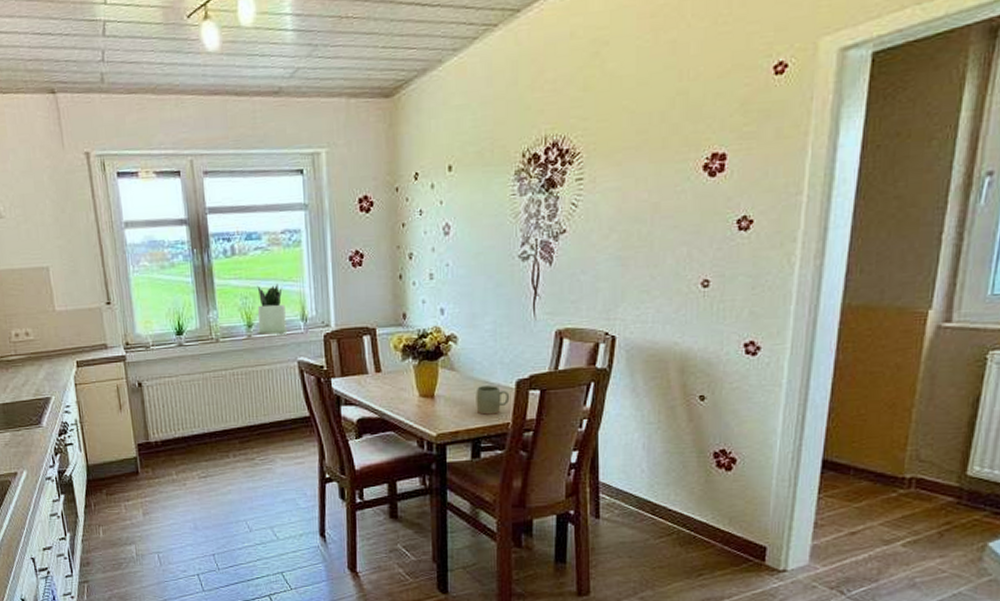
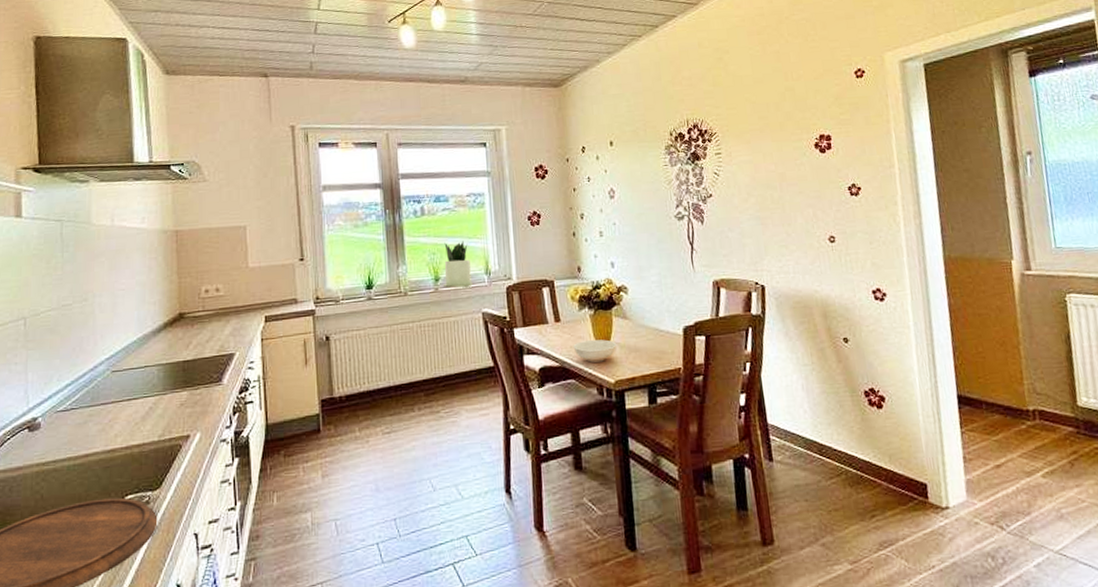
bowl: none [394,391,442,415] -> present [573,339,617,363]
mug: present [476,386,510,415] -> none [647,332,679,361]

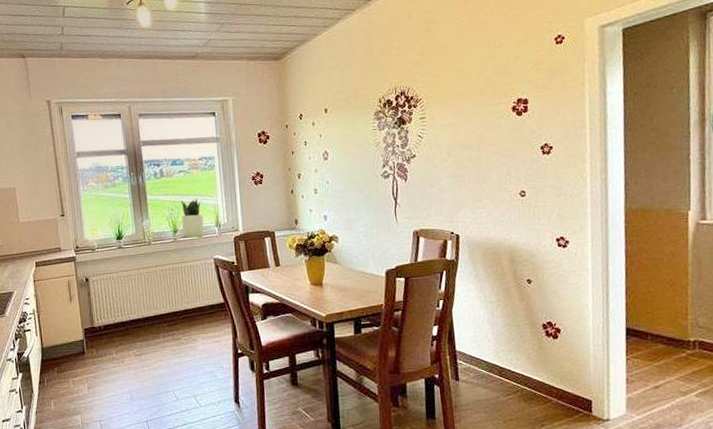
bowl: present [573,339,617,363] -> none [290,281,328,300]

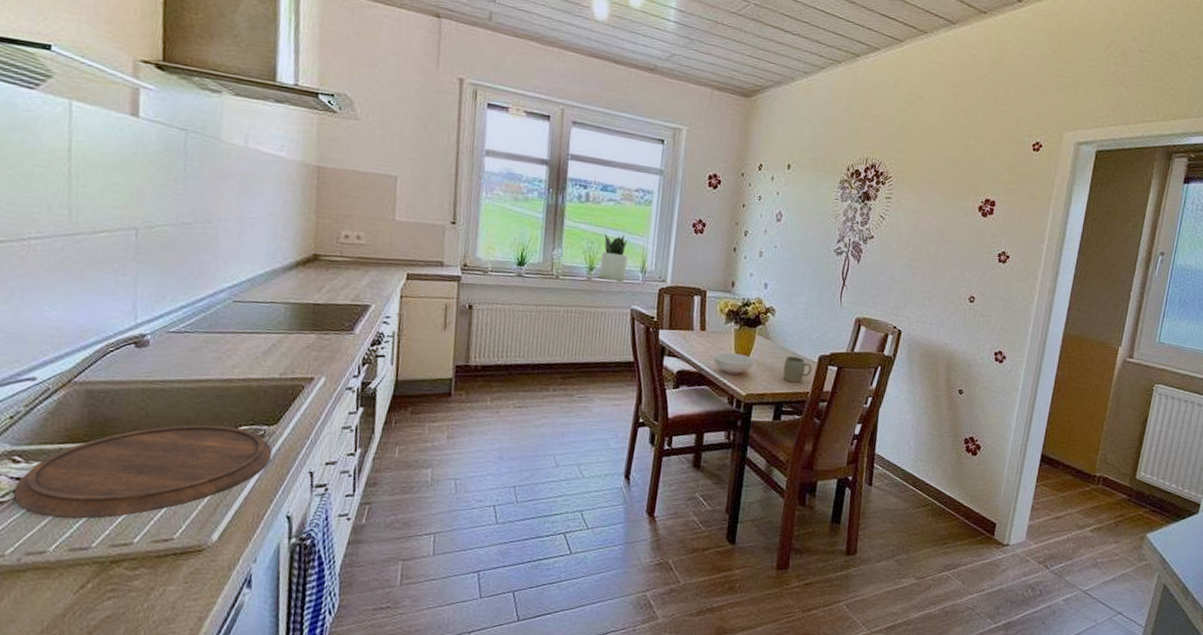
bowl: none [290,281,328,300] -> present [713,352,755,375]
mug: none [355,275,382,298] -> present [782,356,812,383]

